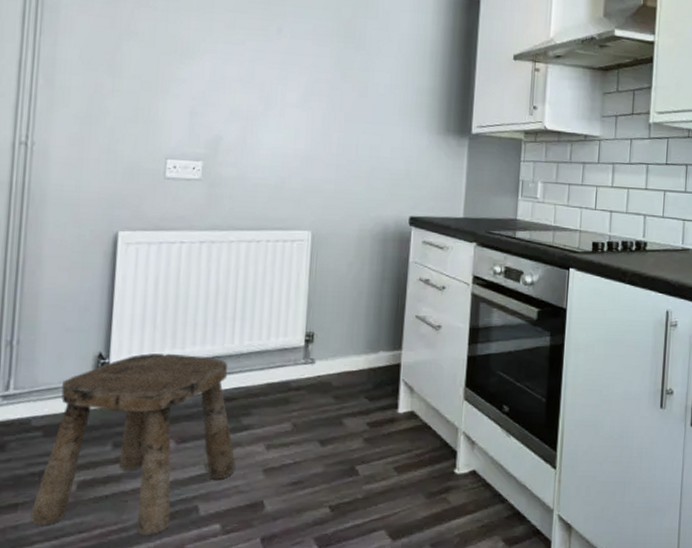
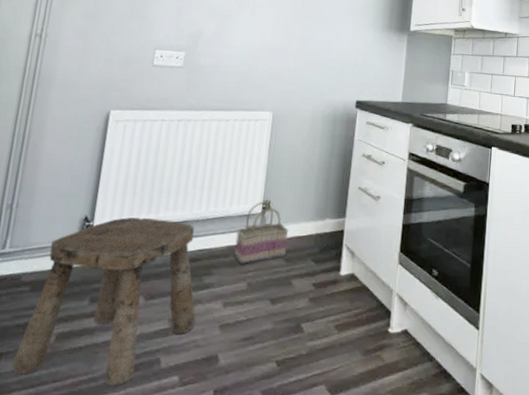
basket: none [275,334,337,404] -> present [234,202,289,265]

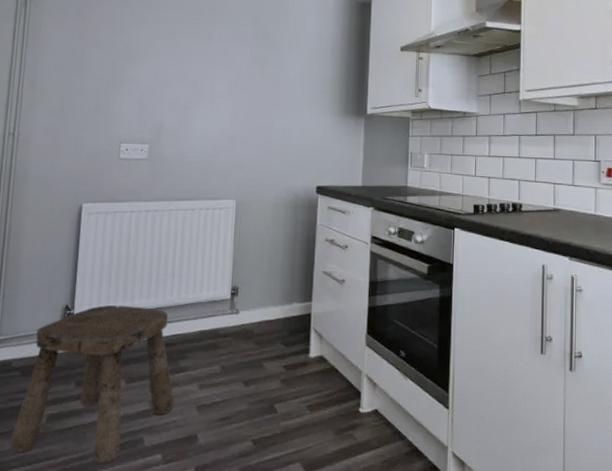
basket: present [234,202,289,265] -> none [207,288,258,349]

